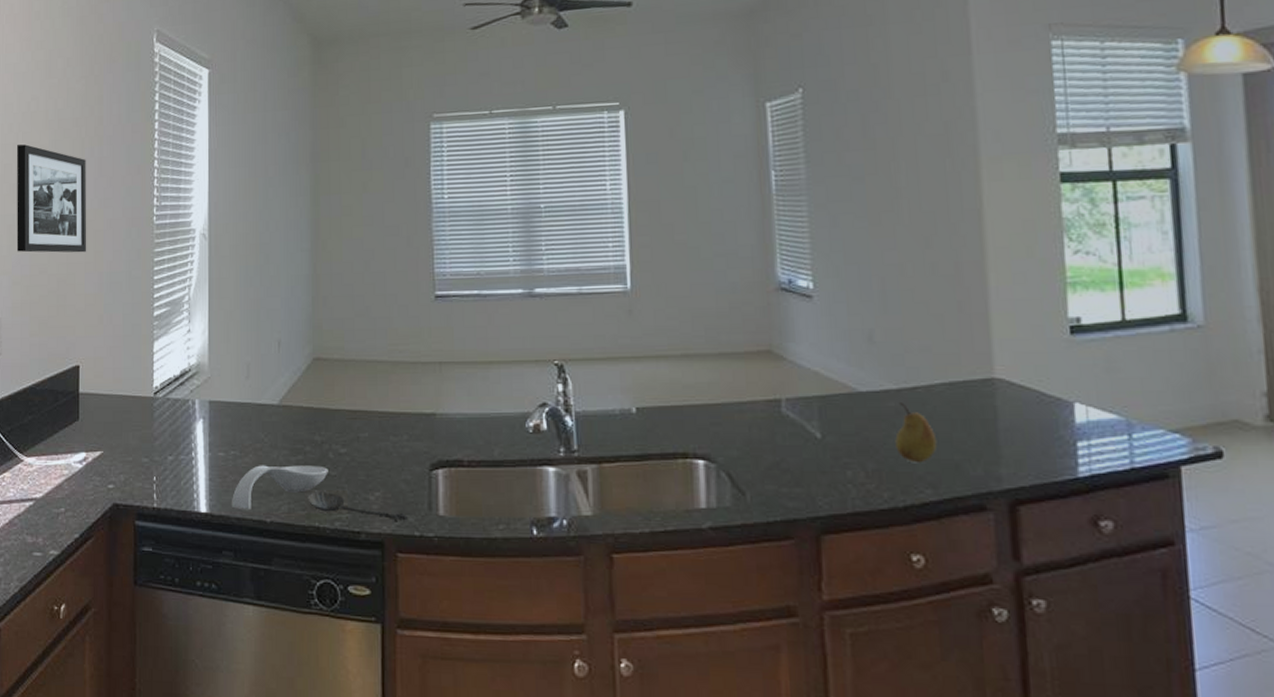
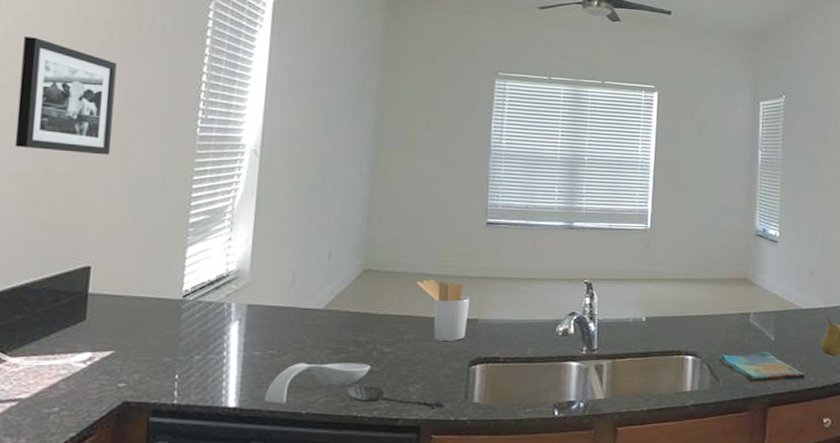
utensil holder: none [366,367,425,440] -> present [416,279,470,341]
dish towel: none [741,455,876,500] -> present [718,352,806,384]

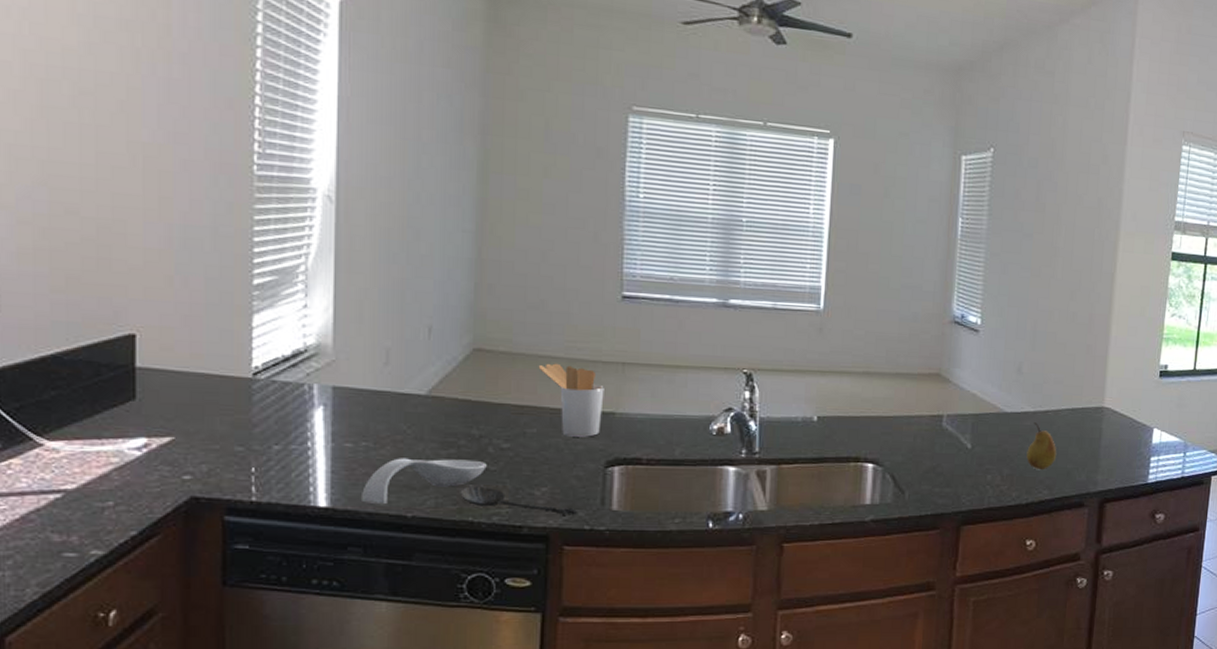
picture frame: present [14,37,117,155] -> none [18,38,146,196]
dish towel: present [718,352,806,384] -> none [903,461,1007,498]

